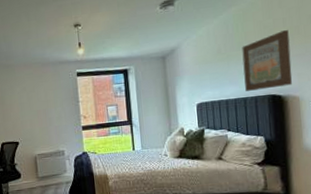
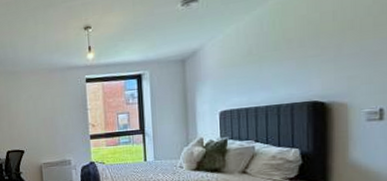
wall art: present [242,30,292,91] -> none [278,25,341,98]

